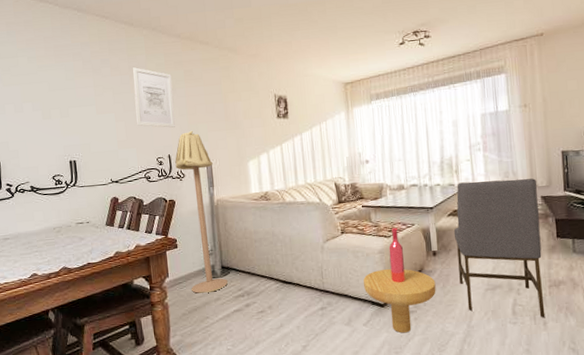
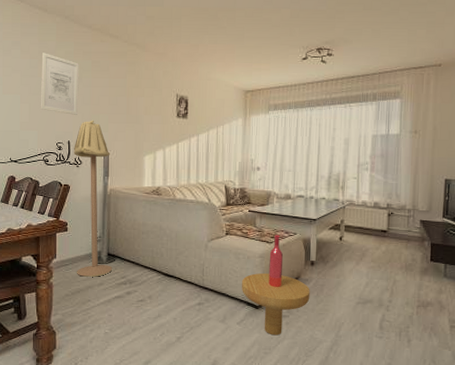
chair: present [453,178,545,318] -> none [333,199,418,335]

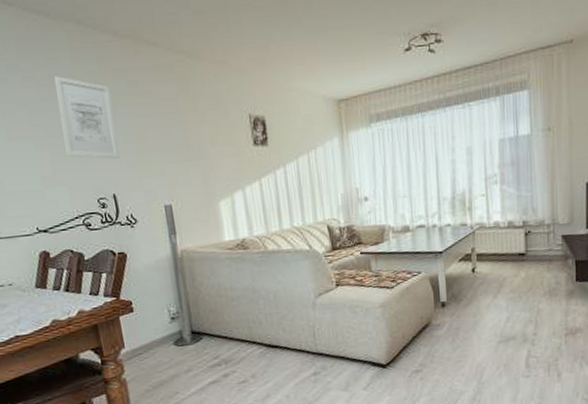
floor lamp: present [74,120,113,277] -> none [122,162,201,365]
side table: present [242,234,310,336] -> none [363,276,445,395]

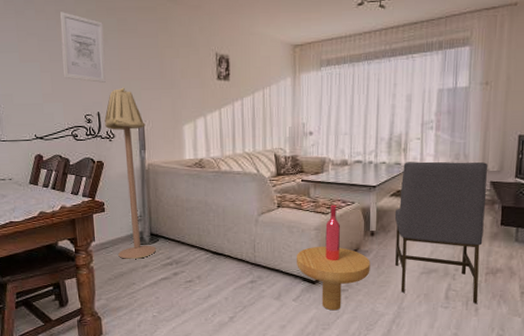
floor lamp: none [122,162,201,365] -> present [104,87,157,259]
side table: none [363,276,445,395] -> present [297,204,370,311]
chair: none [465,215,560,369] -> present [394,161,489,304]

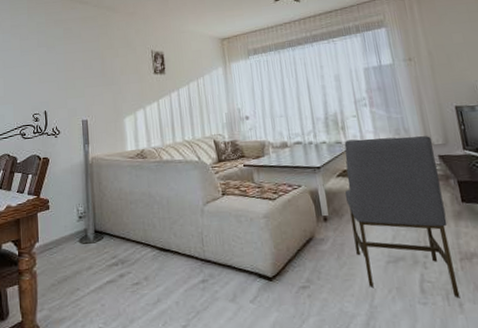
wall art: present [60,12,106,83] -> none [14,26,53,84]
floor lamp: present [104,87,157,259] -> none [51,86,102,261]
side table: present [297,204,370,311] -> none [248,189,331,313]

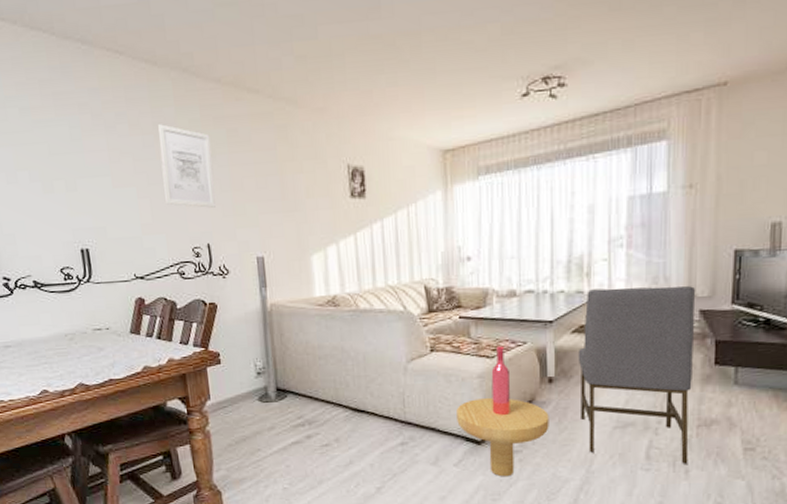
wall art: none [14,26,53,84] -> present [158,124,216,208]
side table: none [248,189,331,313] -> present [457,346,549,477]

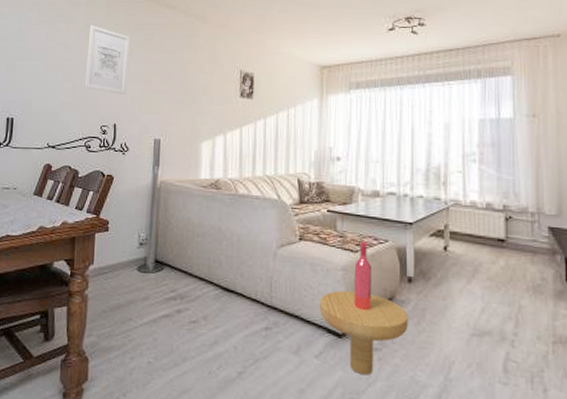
chair: present [578,286,696,464] -> none [435,197,546,382]

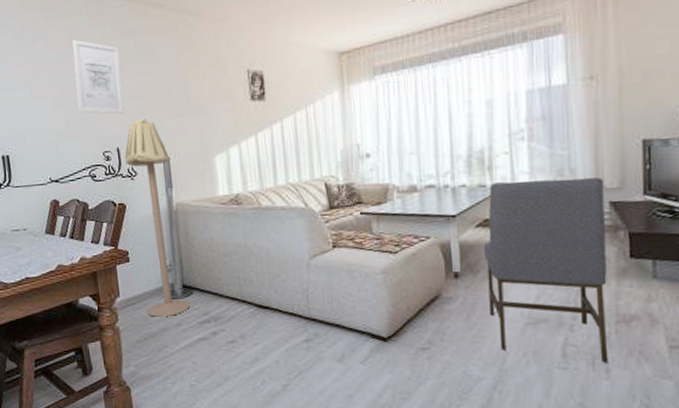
floor lamp: none [116,100,162,289] -> present [125,117,191,317]
side table: present [320,241,408,375] -> none [361,241,458,375]
chair: none [435,197,546,382] -> present [483,177,609,363]

